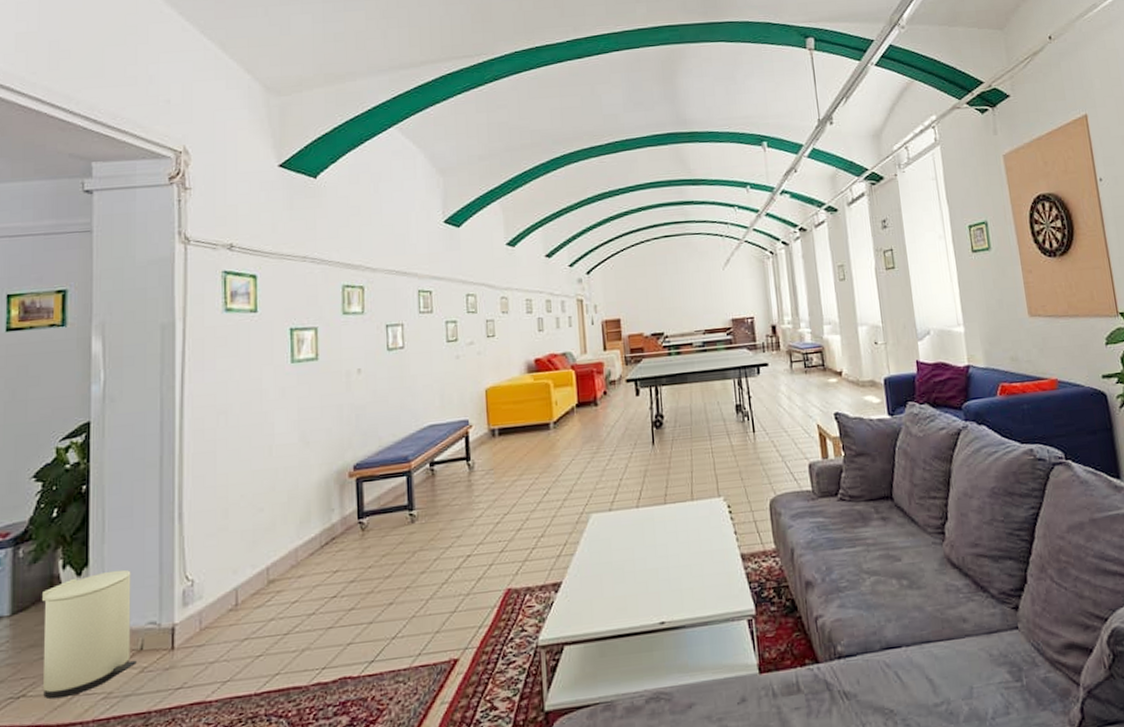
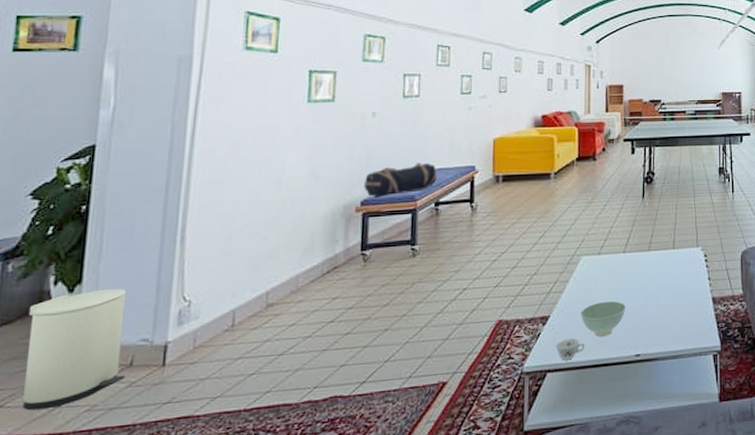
duffel bag: none [356,419,430,460] -> present [364,162,437,197]
teacup: none [572,606,603,632] -> present [556,338,585,361]
bowl: none [595,562,645,604] -> present [580,300,626,337]

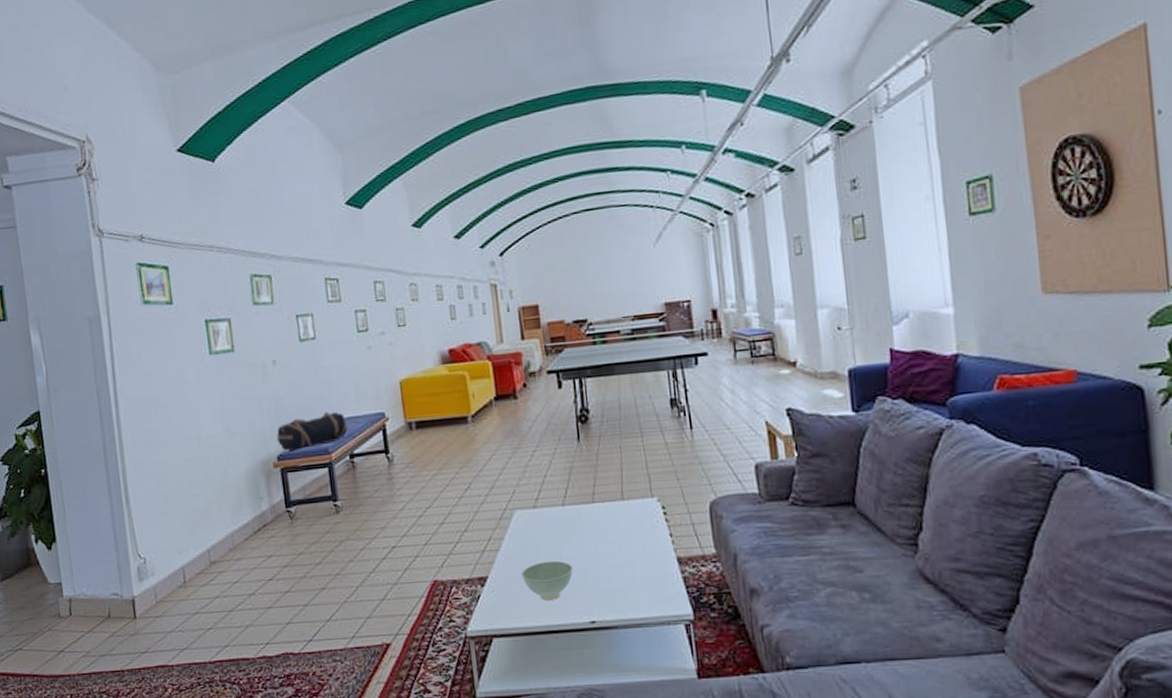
pedal bin: present [22,288,127,411] -> none [22,546,107,654]
teacup: present [556,338,585,361] -> none [499,602,531,626]

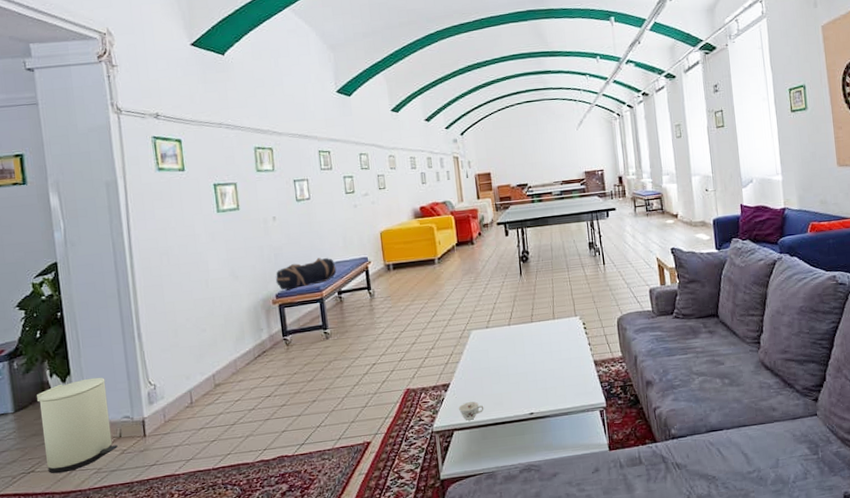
pedal bin: none [22,546,107,654] -> present [37,377,118,474]
teacup: none [499,602,531,626] -> present [459,401,484,421]
bowl: present [521,560,573,600] -> none [476,368,516,399]

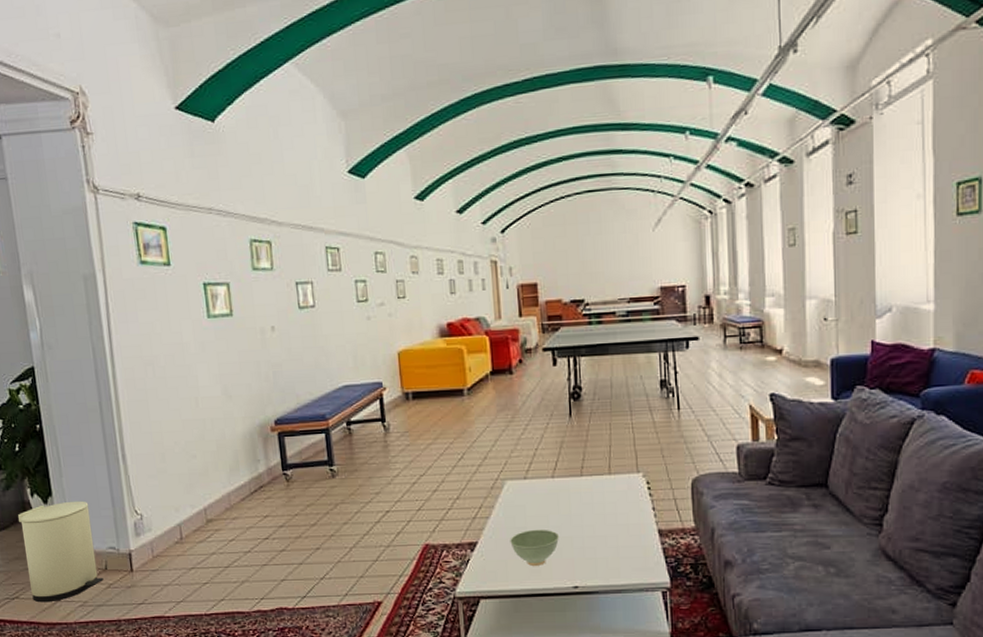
duffel bag: present [276,257,337,291] -> none [275,379,345,416]
teacup: present [459,401,484,421] -> none [487,566,518,588]
bowl: none [476,368,516,399] -> present [510,529,559,566]

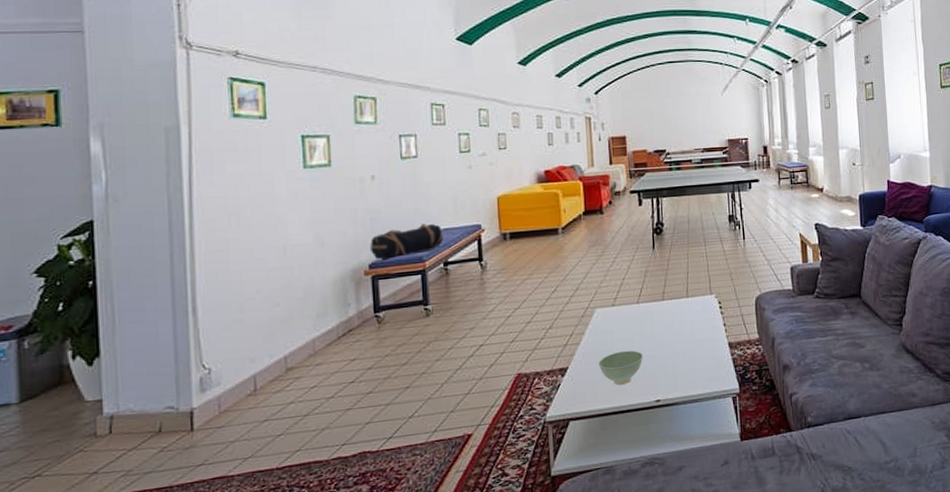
pedal bin: present [18,501,104,603] -> none [52,359,156,478]
duffel bag: none [275,379,345,416] -> present [370,223,444,260]

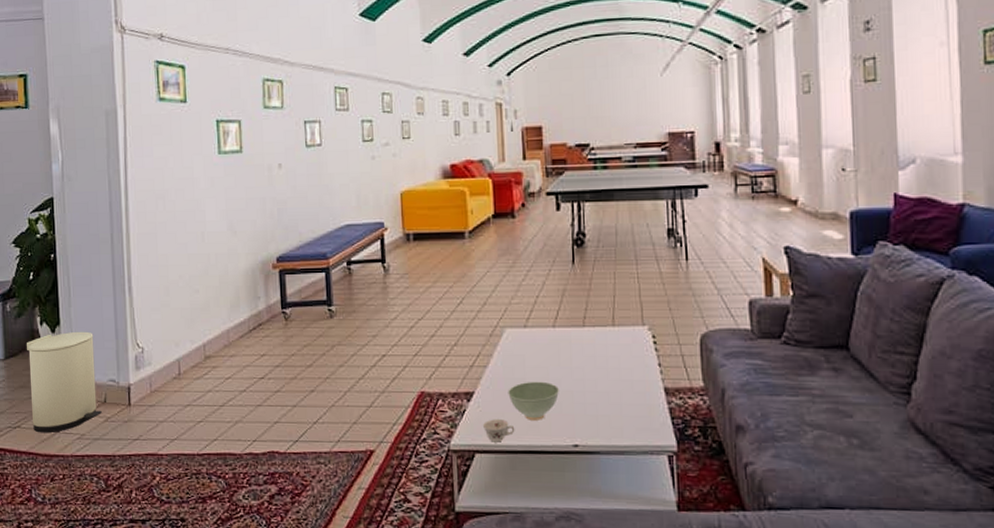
pedal bin: none [52,359,156,478] -> present [27,331,102,433]
duffel bag: present [370,223,444,260] -> none [278,218,347,254]
teacup: none [577,387,605,409] -> present [483,419,515,442]

